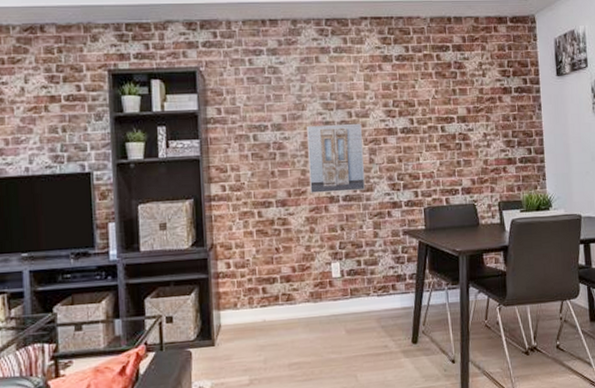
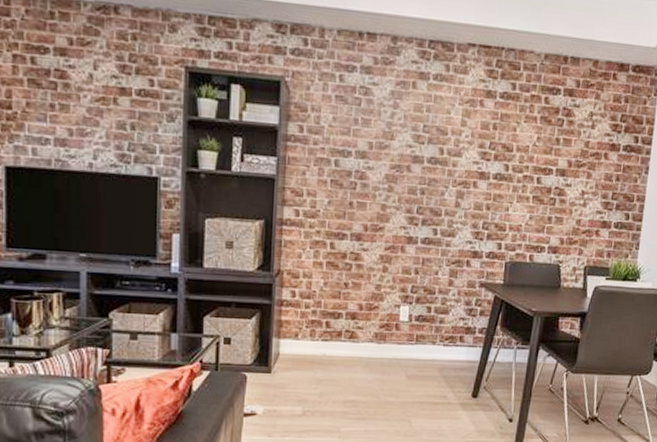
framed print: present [306,123,366,193] -> none [387,157,452,235]

